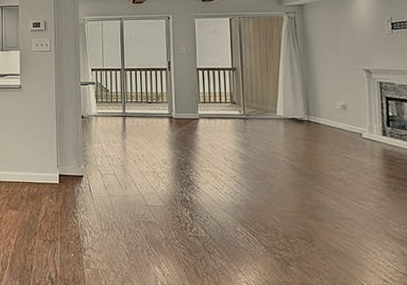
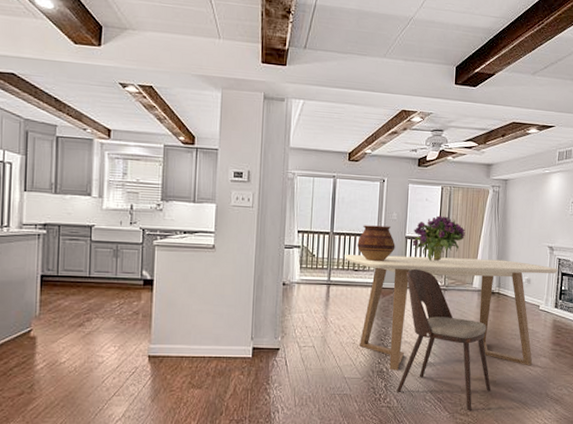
dining table: none [137,86,380,200] -> present [345,254,558,371]
ceramic pot: none [148,60,187,93] -> present [357,225,395,261]
dining chair: none [202,98,312,247] -> present [396,268,491,411]
bouquet: none [204,46,262,91] -> present [412,215,466,262]

